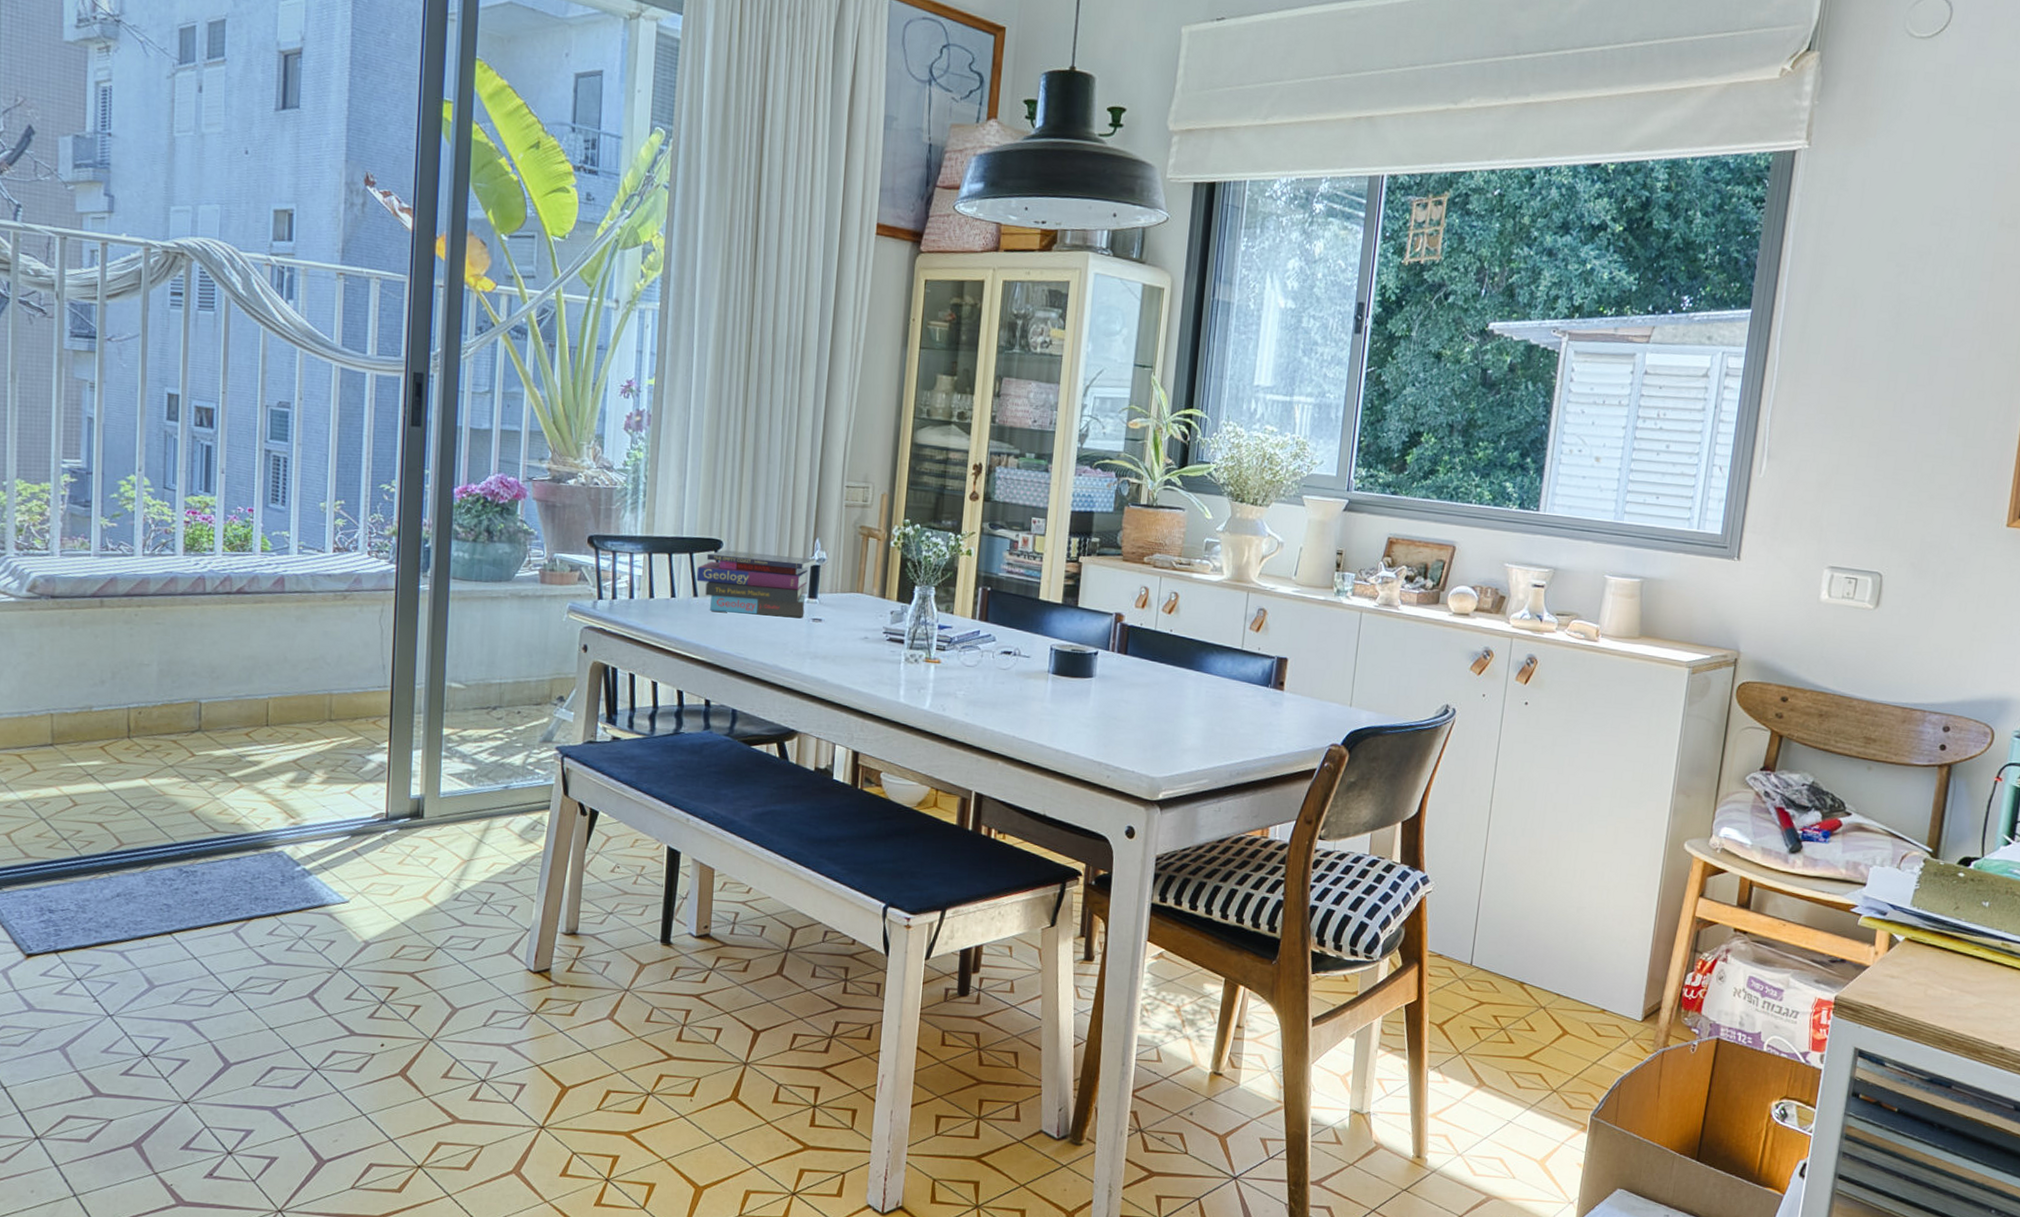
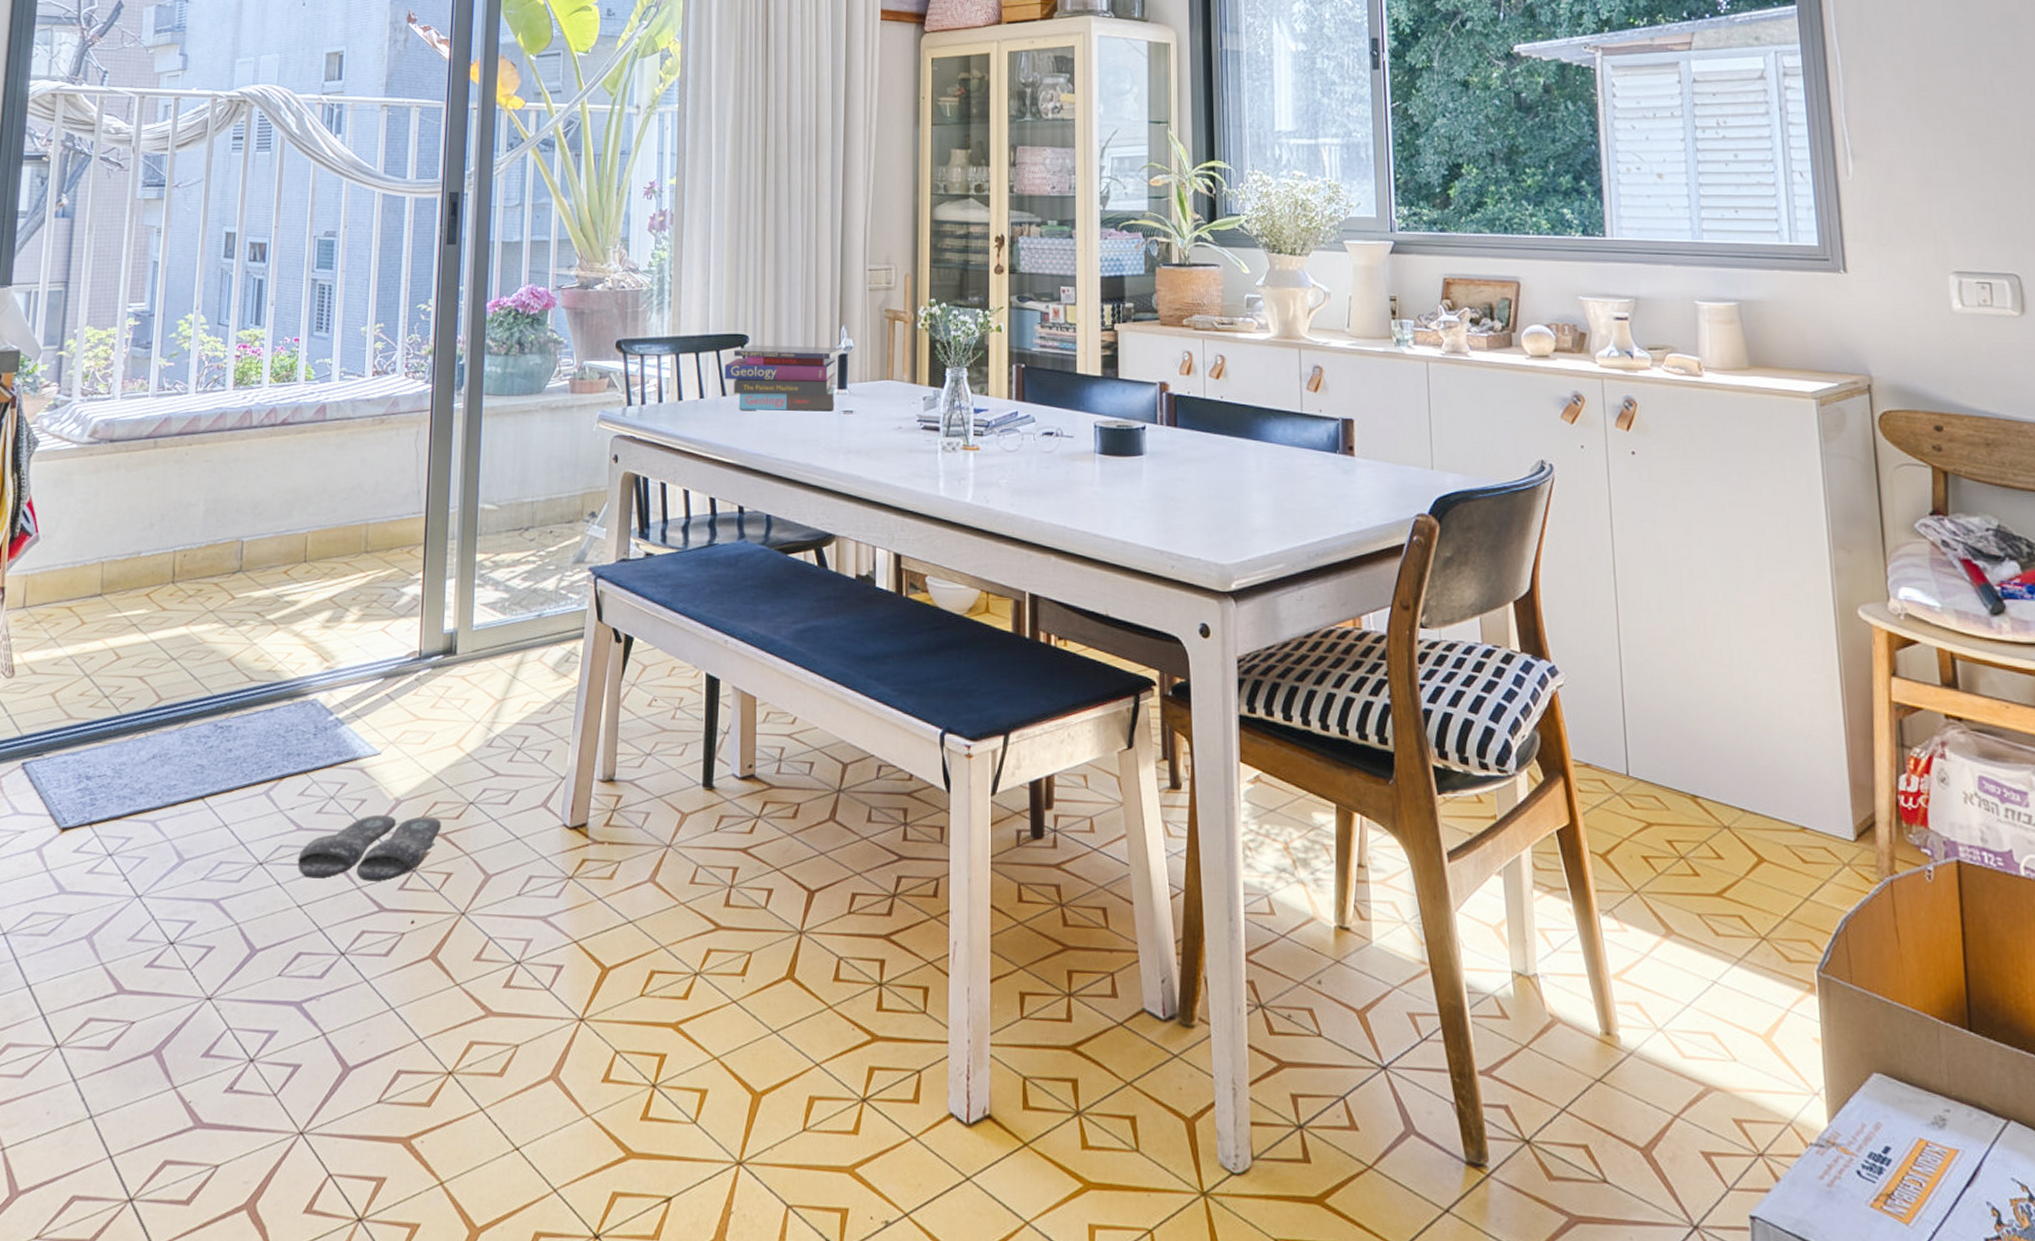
slippers: none [269,954,410,1010] -> present [298,814,442,882]

